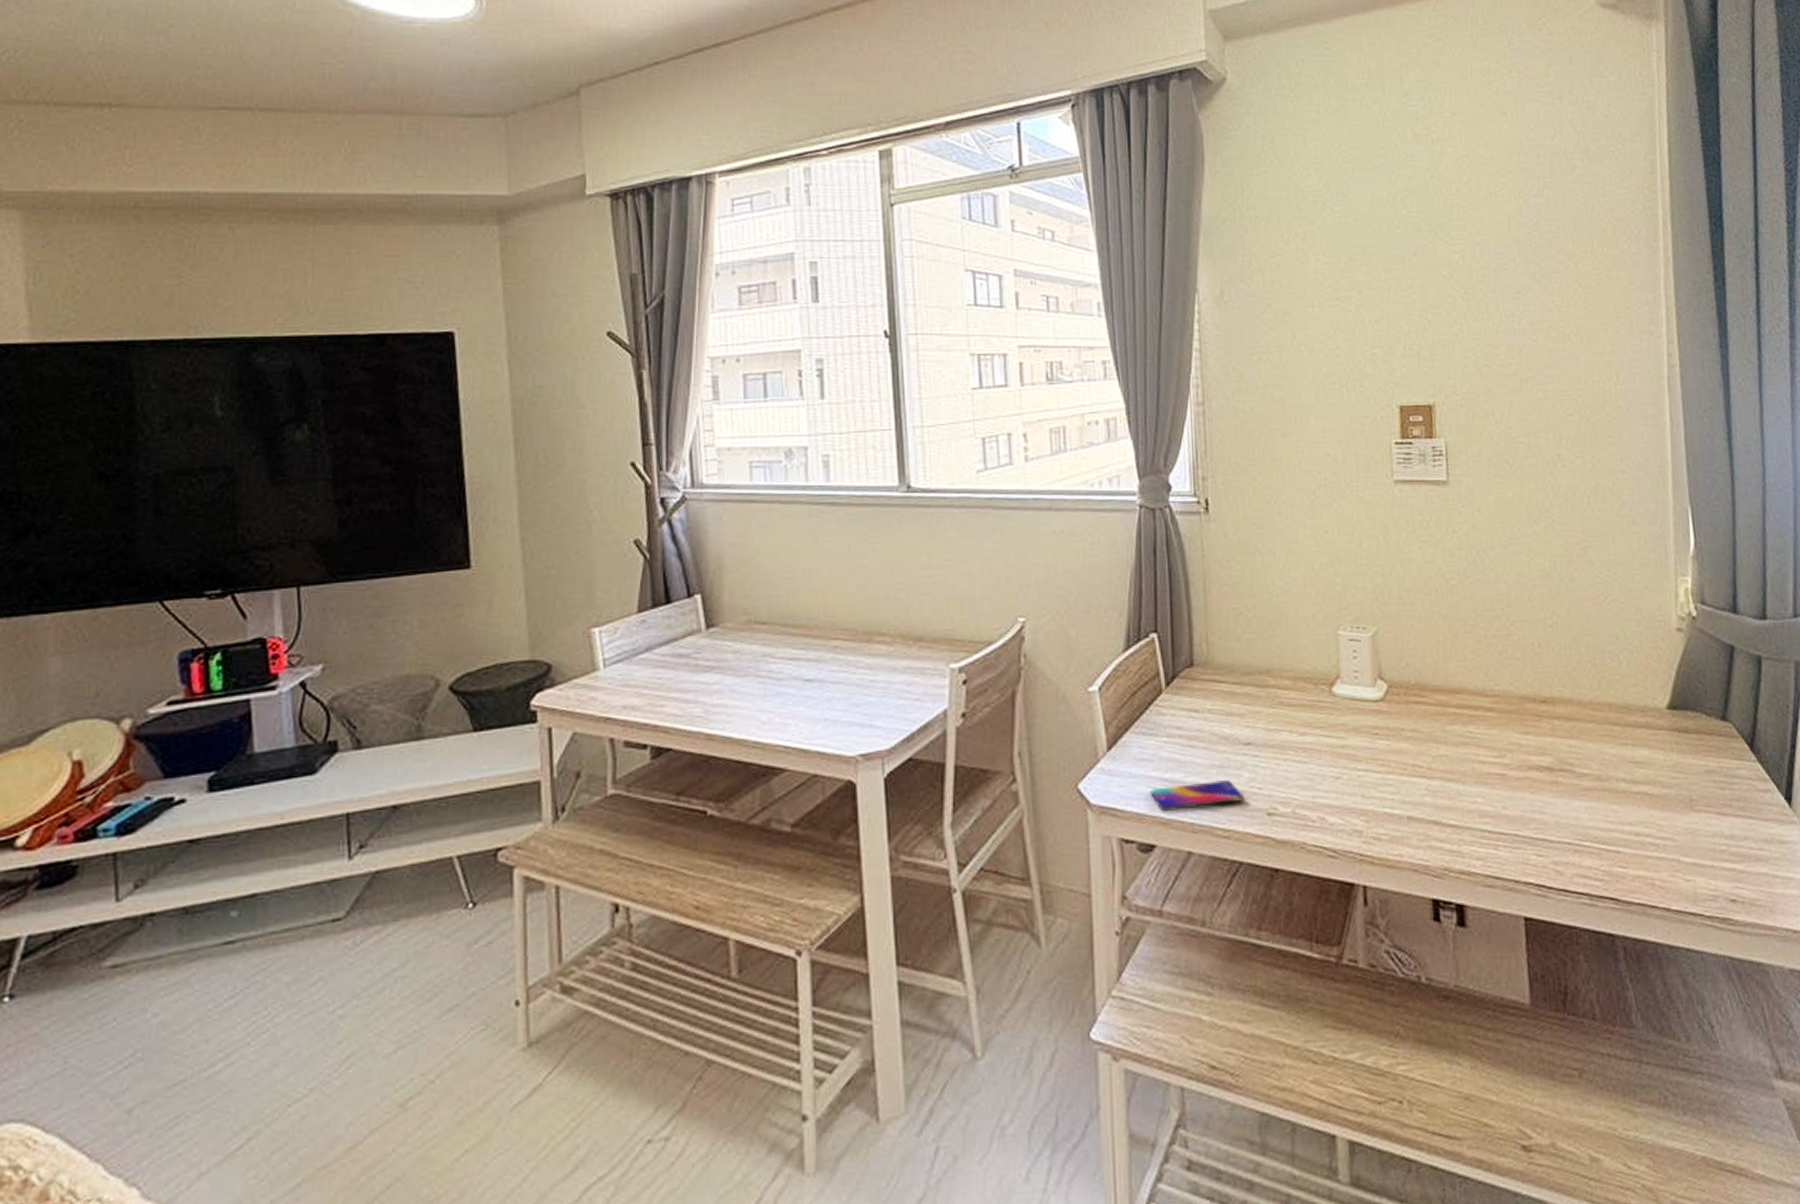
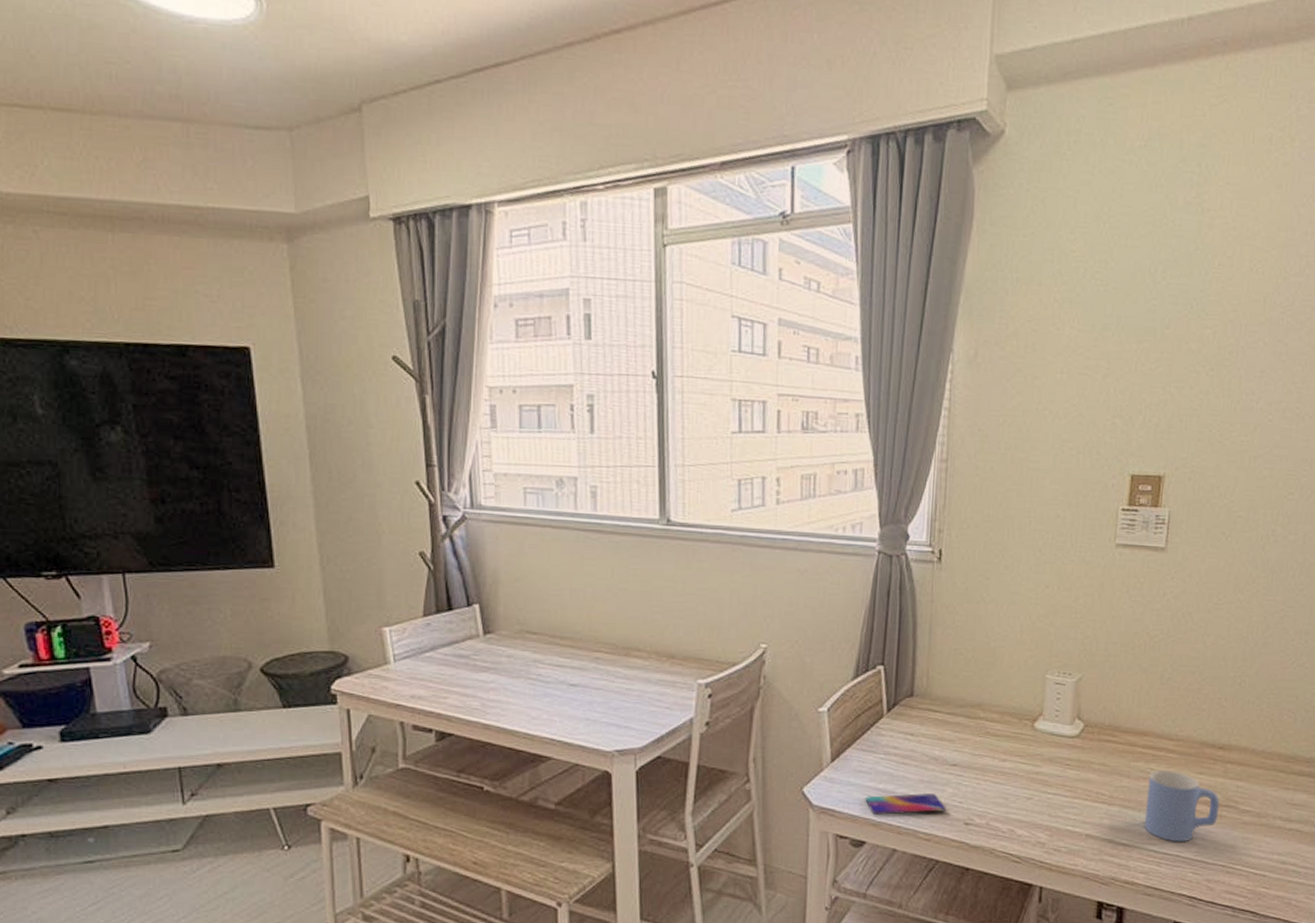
mug: none [1468,732,1554,819] -> present [1144,770,1220,842]

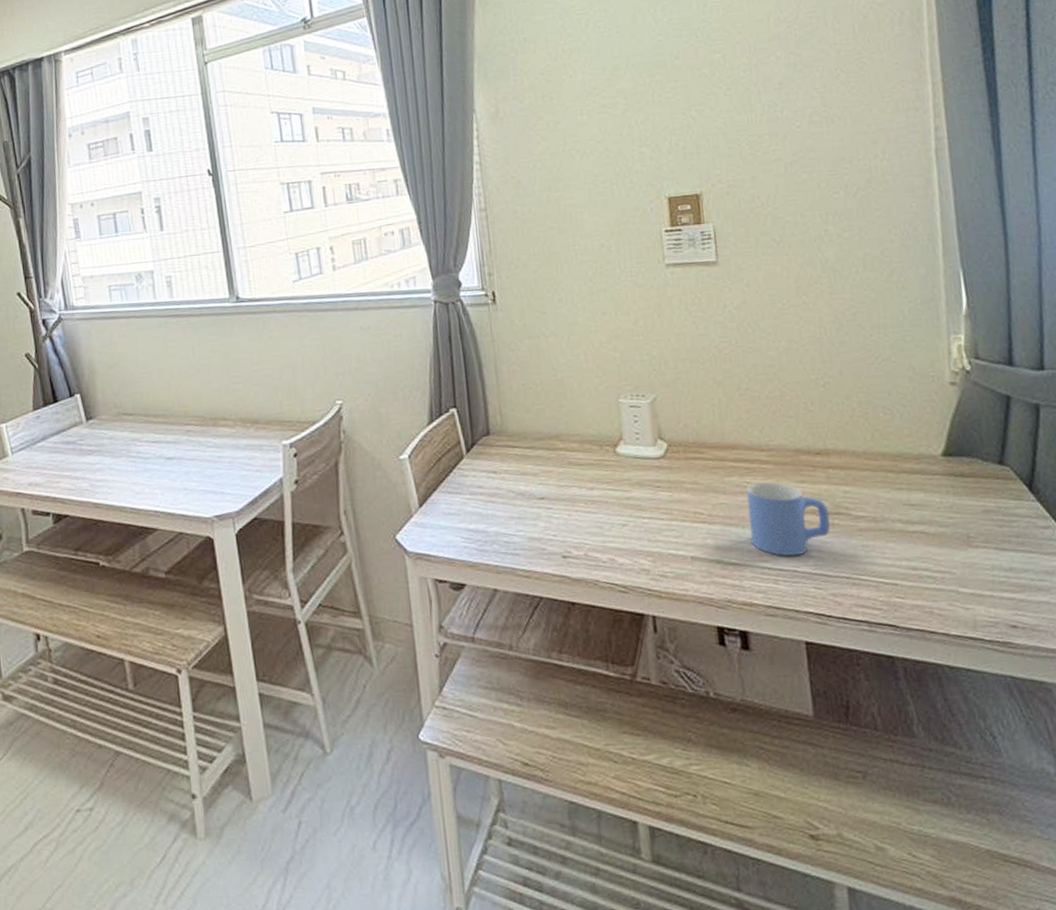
smartphone: present [865,793,946,815] -> none [458,529,541,556]

